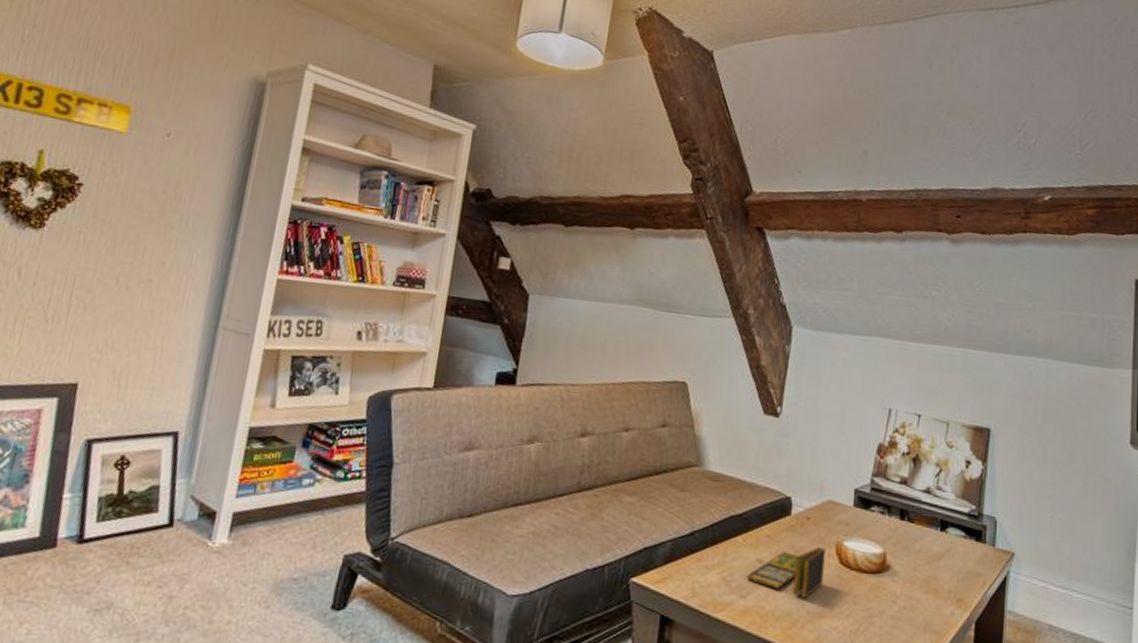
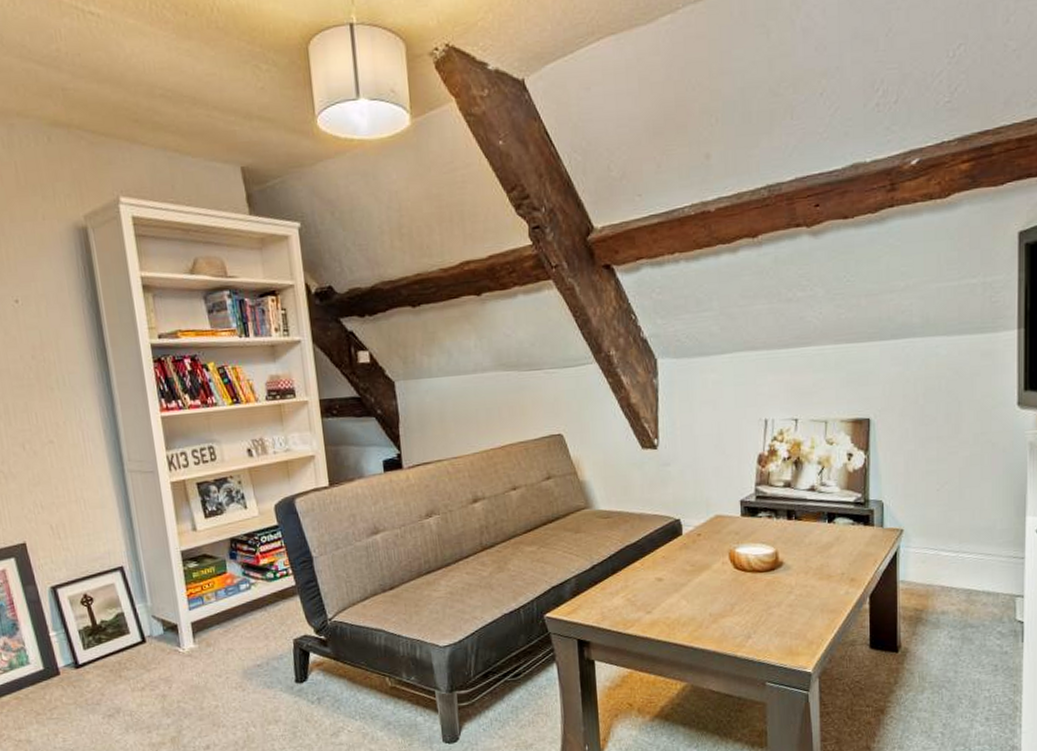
board game: present [746,547,826,599] -> none [649,557,721,604]

